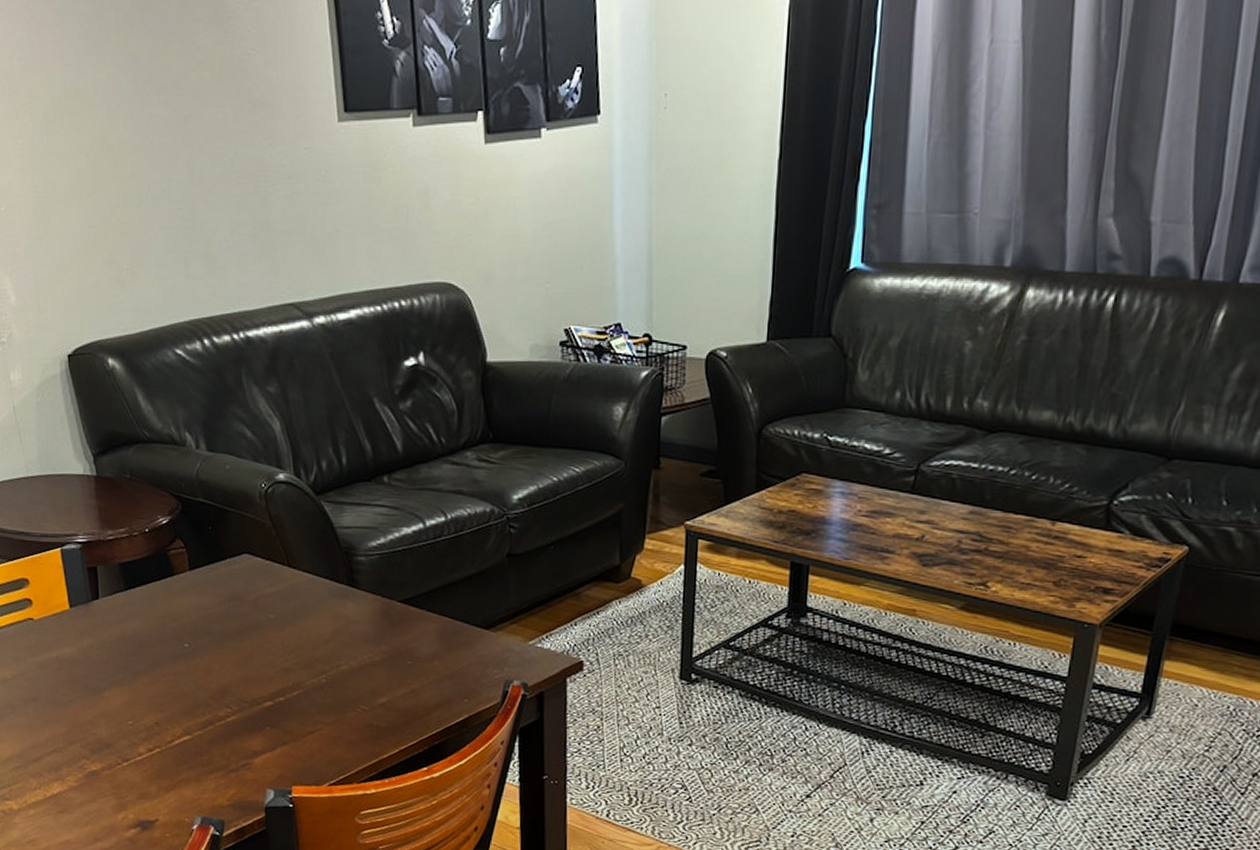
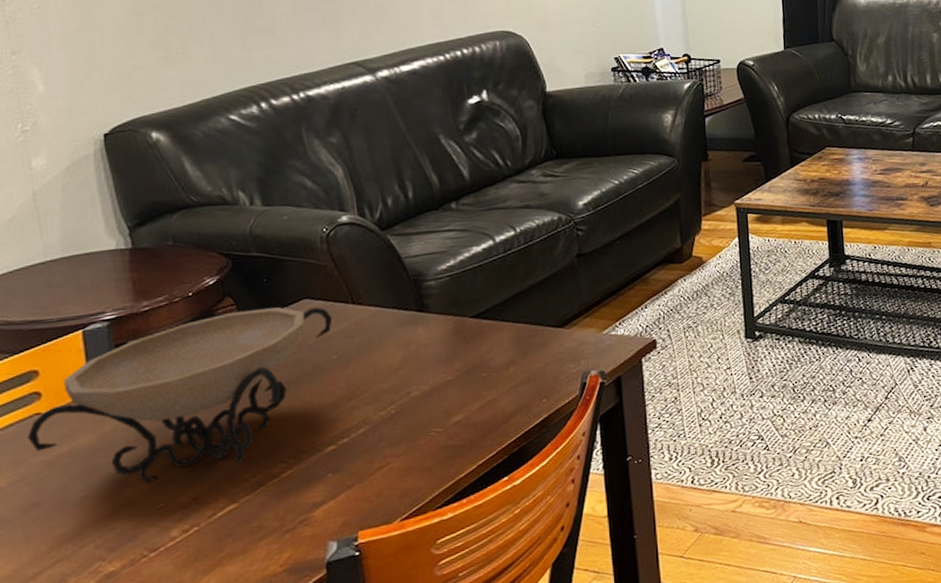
decorative bowl: none [24,554,271,701] -> present [27,307,333,484]

